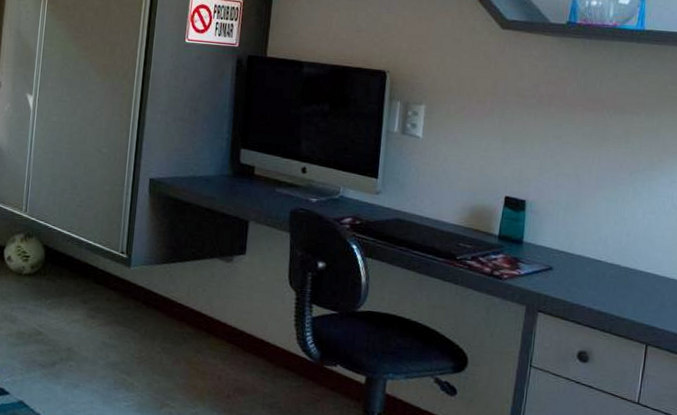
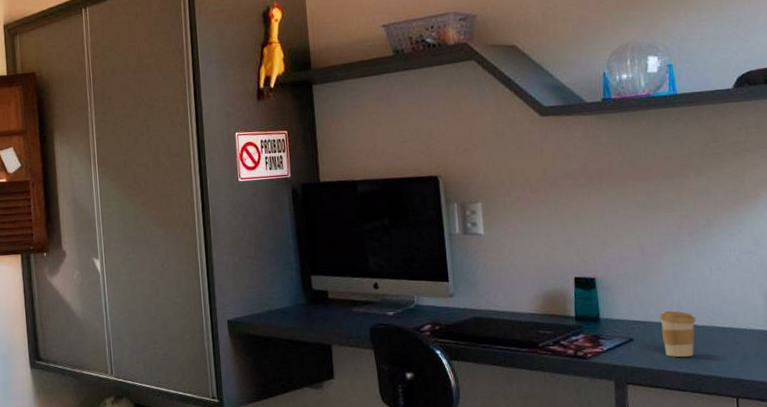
coffee cup: none [582,246,621,296] -> present [659,311,697,358]

